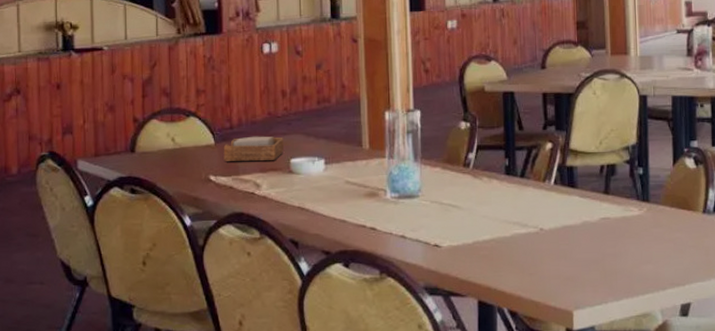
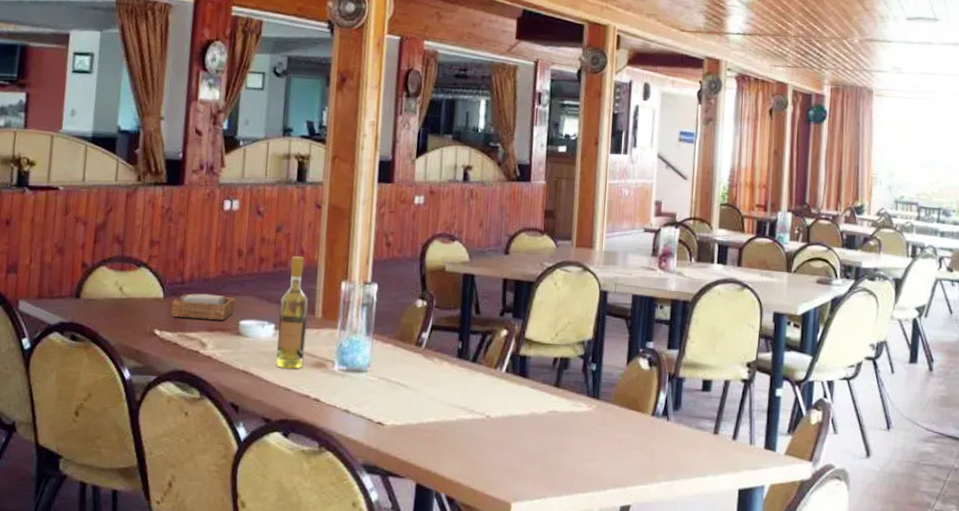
bottle: none [327,90,357,201] -> present [276,255,309,369]

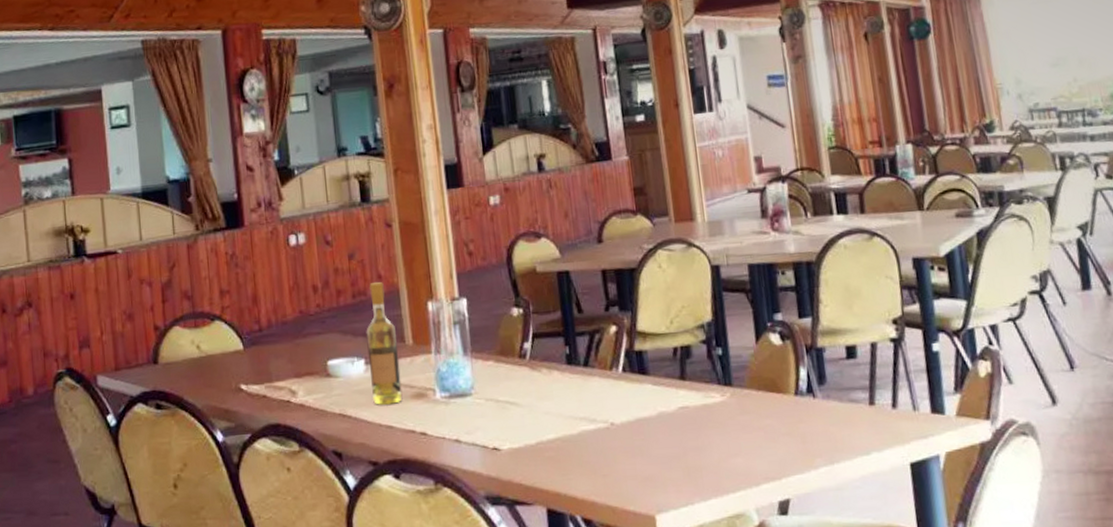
napkin holder: present [171,293,236,321] -> none [253,337,320,369]

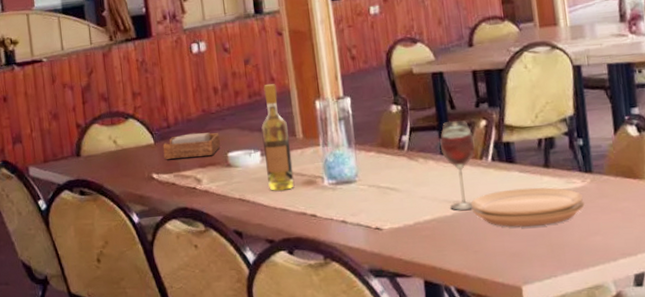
napkin holder: none [253,337,320,369] -> present [163,132,221,160]
wineglass: none [565,326,604,428] -> present [439,120,475,210]
plate: none [599,402,724,448] -> present [471,187,585,227]

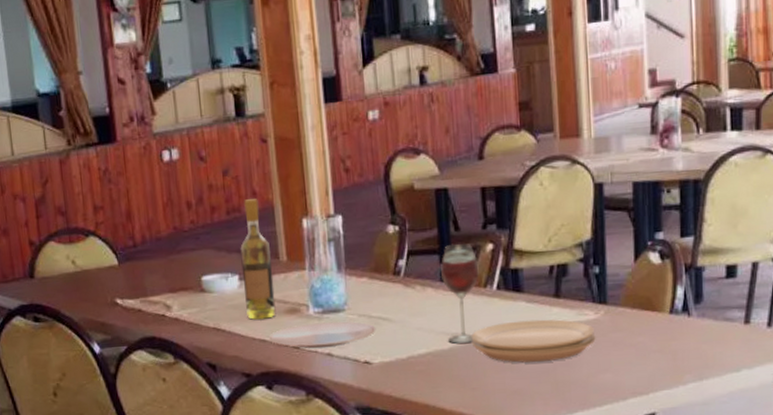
napkin holder: present [163,132,221,160] -> none [128,253,194,283]
plate: none [288,191,385,216] -> present [268,321,376,348]

